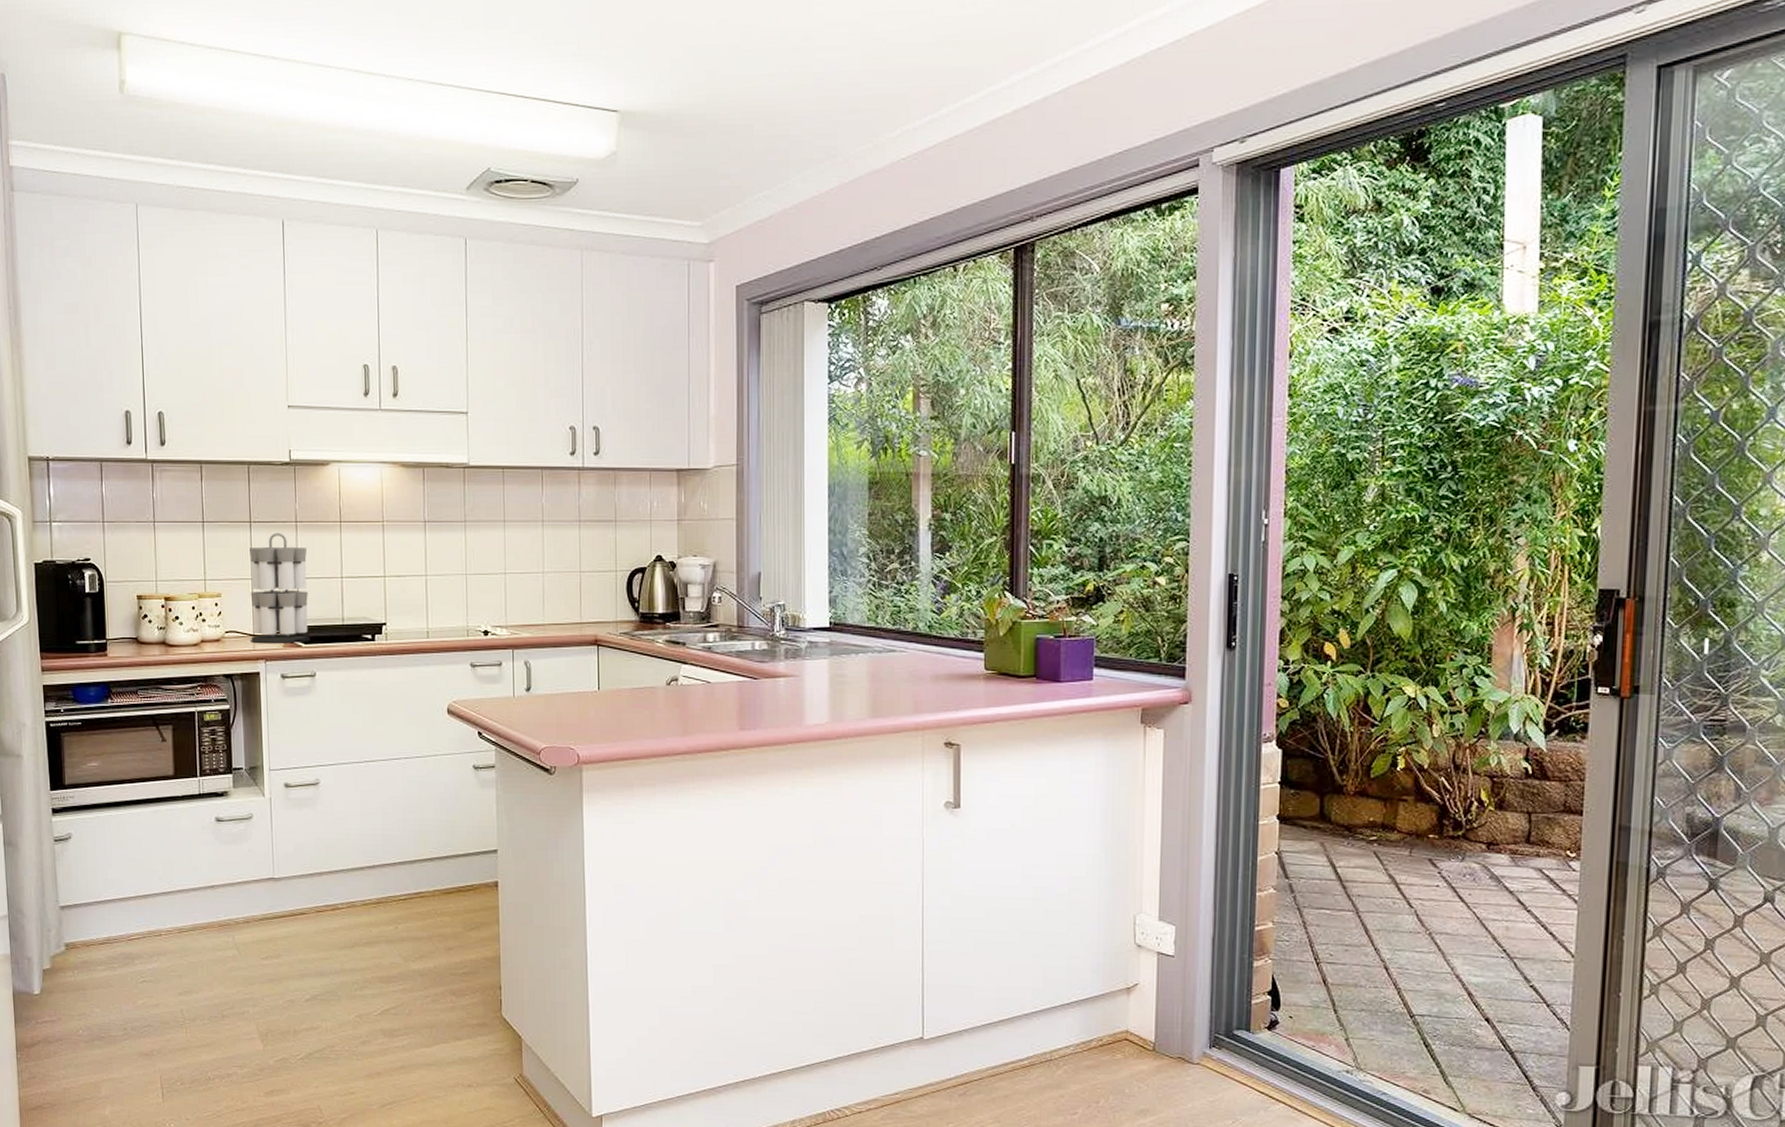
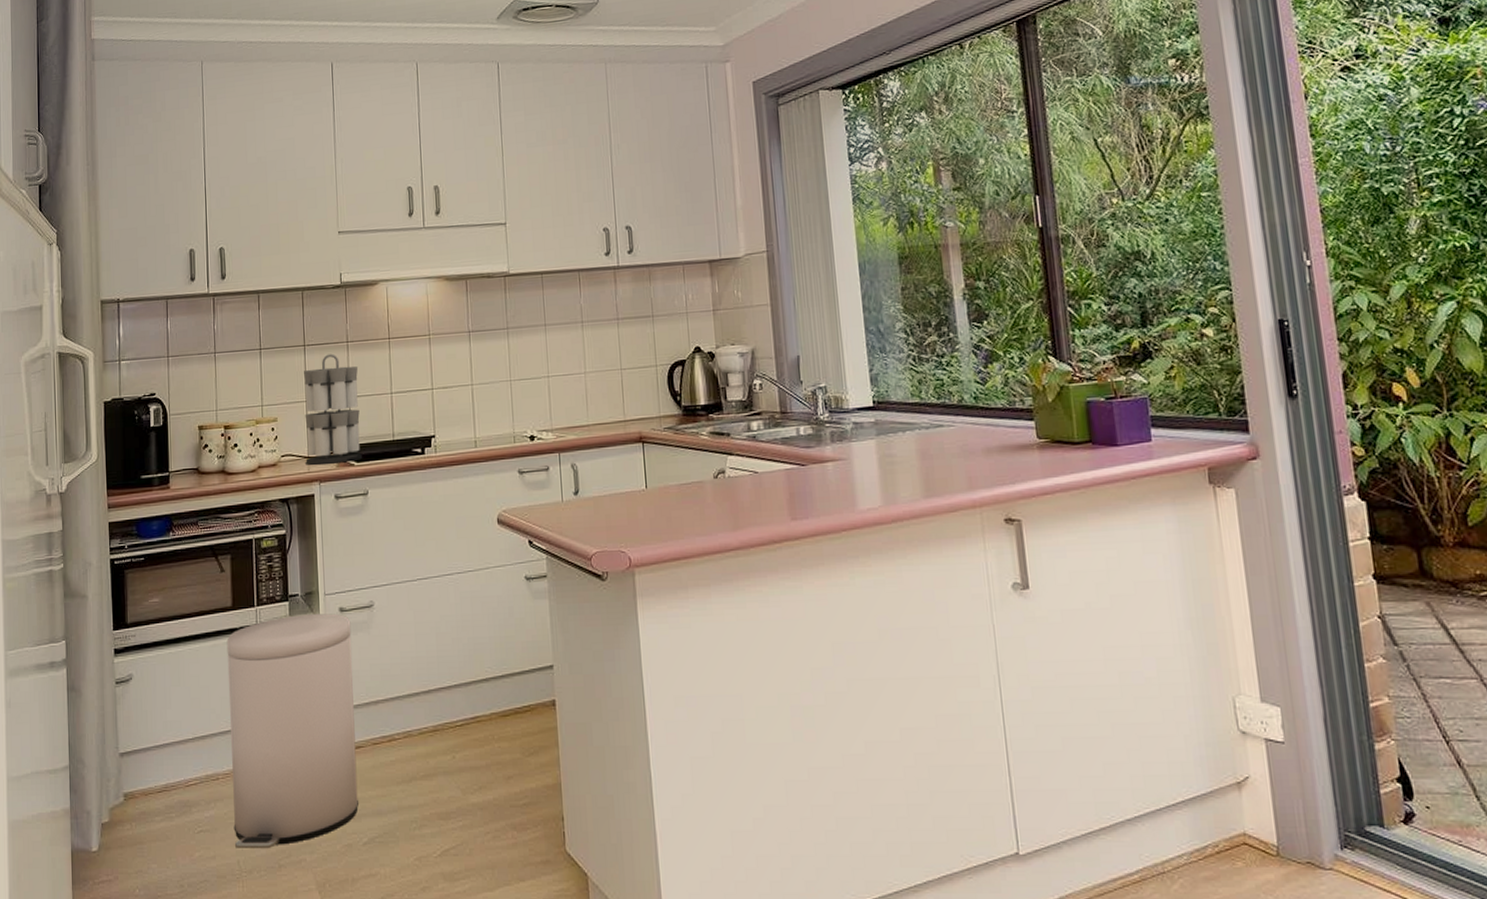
pedal bin: none [168,787,301,1001] -> present [226,613,358,850]

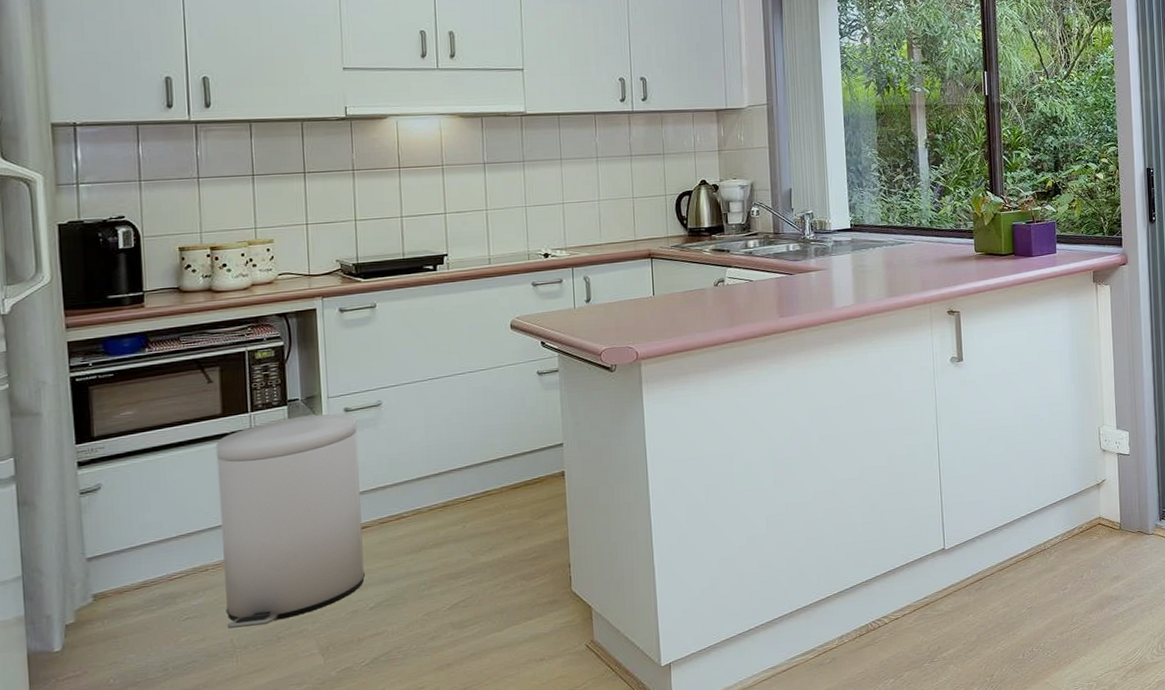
spice rack: present [303,353,363,466] -> none [303,180,370,283]

